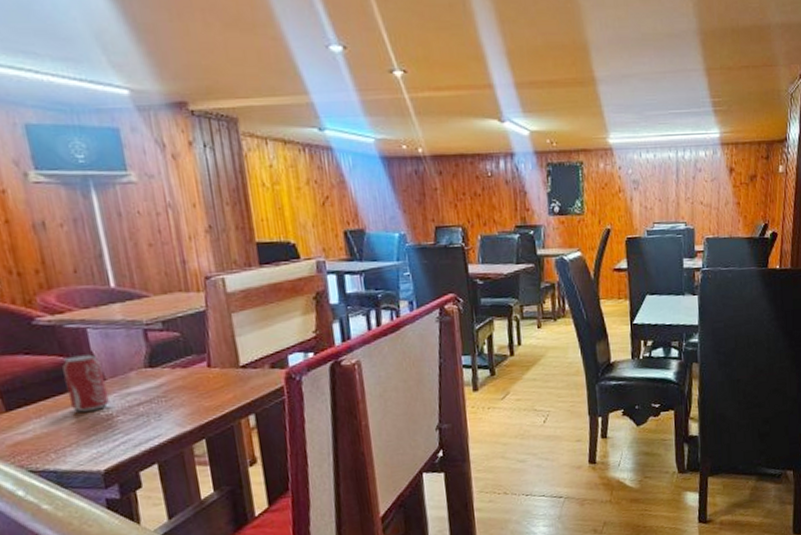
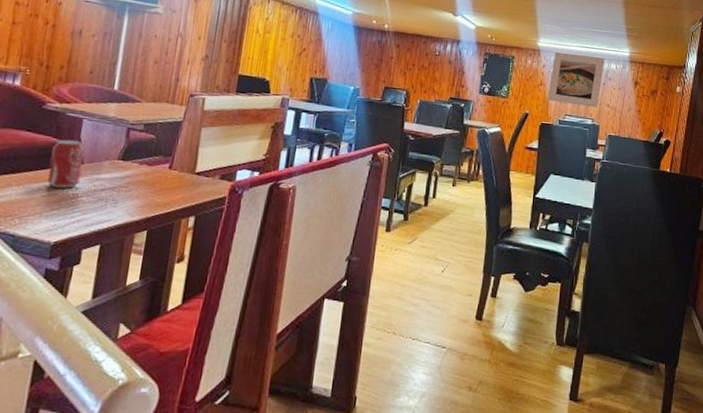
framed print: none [629,145,691,210] -> present [547,52,605,107]

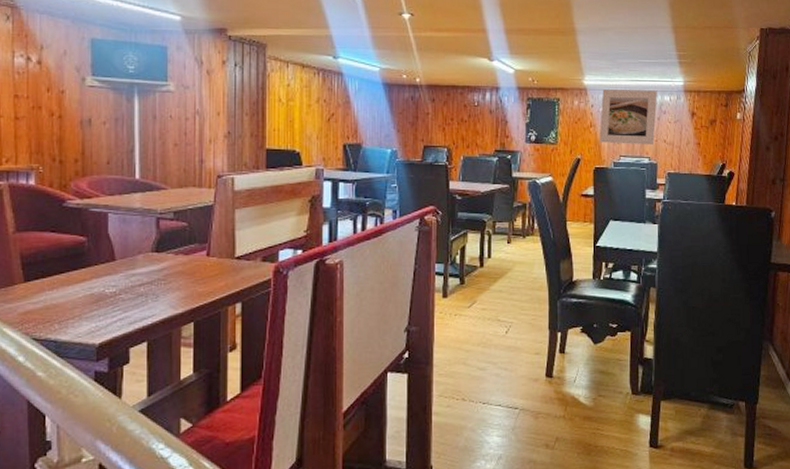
beverage can: present [48,139,85,189] -> none [81,236,116,288]

